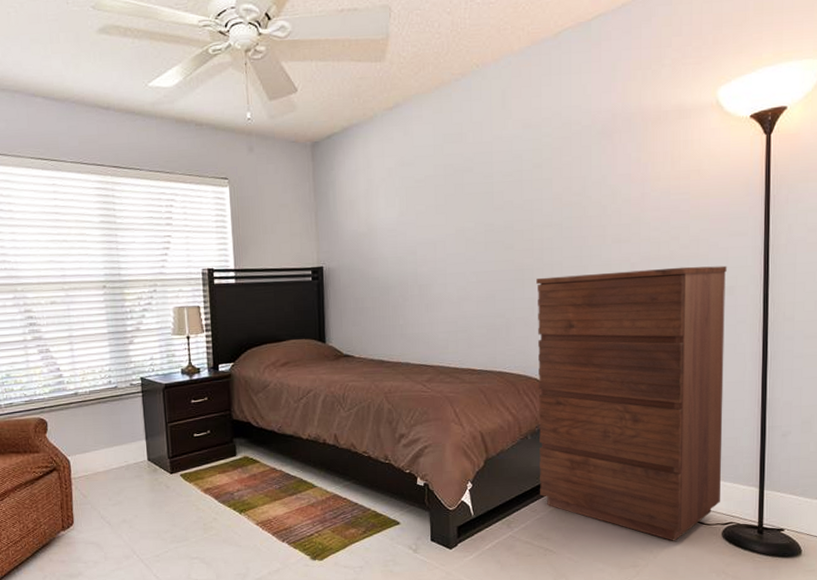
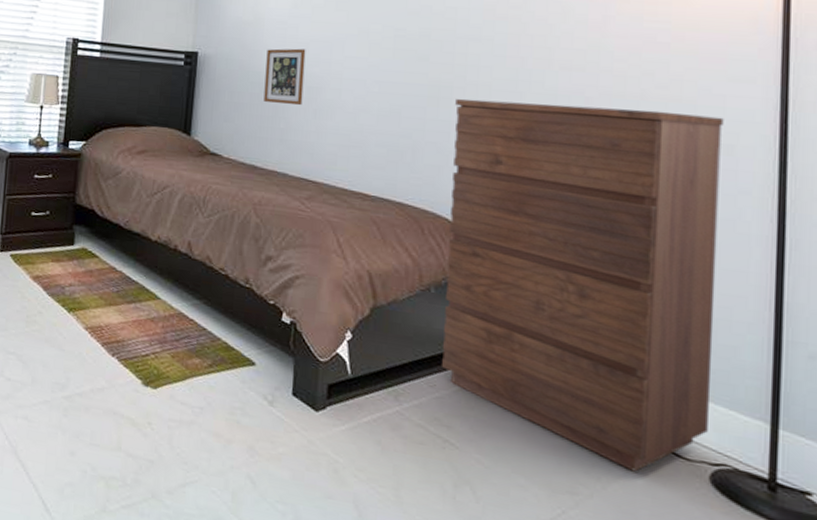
picture frame: none [382,252,416,303] -> present [263,48,306,106]

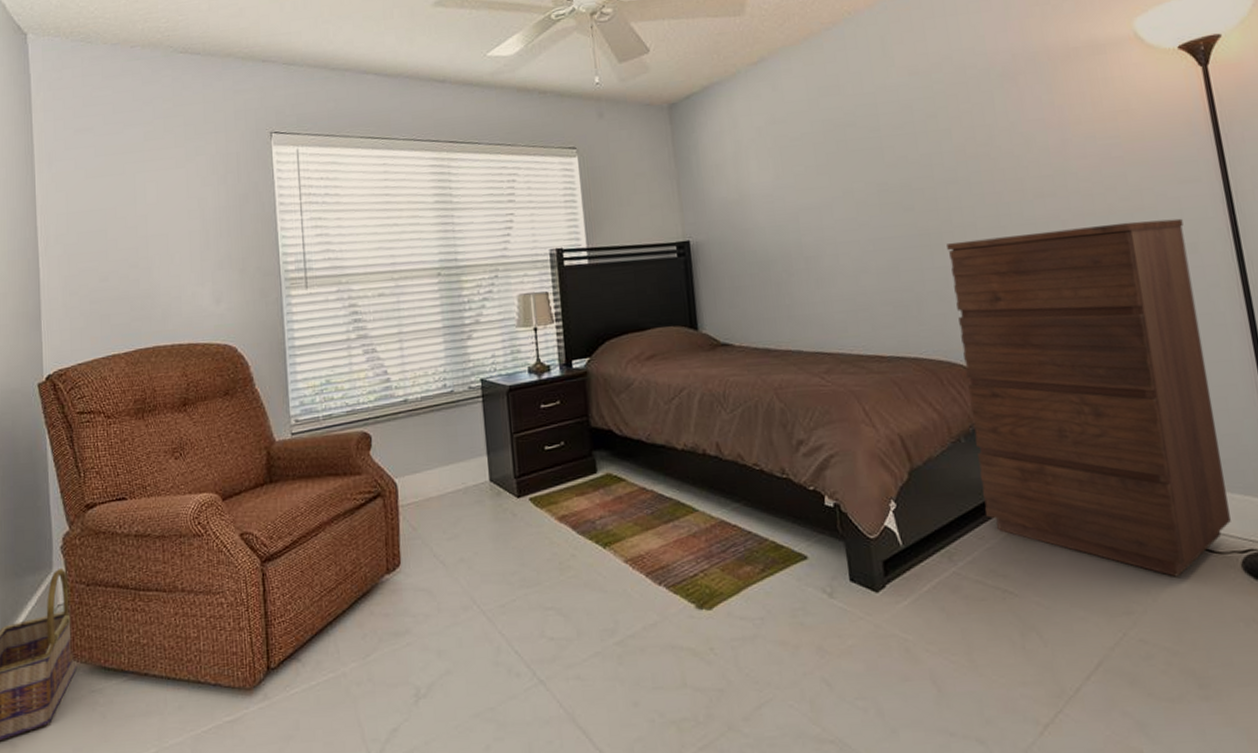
picture frame: present [263,48,306,106] -> none [758,219,803,280]

